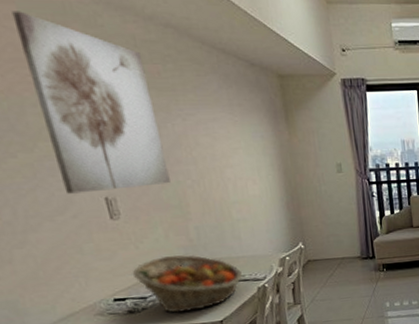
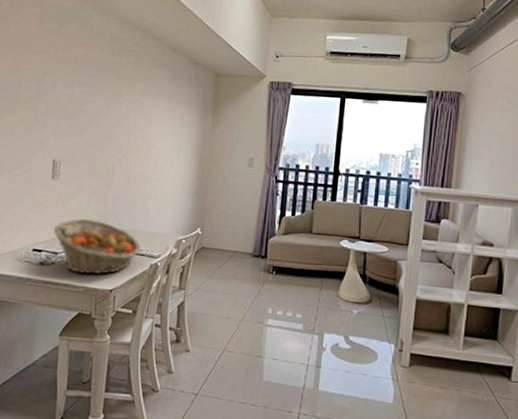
wall art: present [11,10,170,194] -> none [27,12,113,156]

